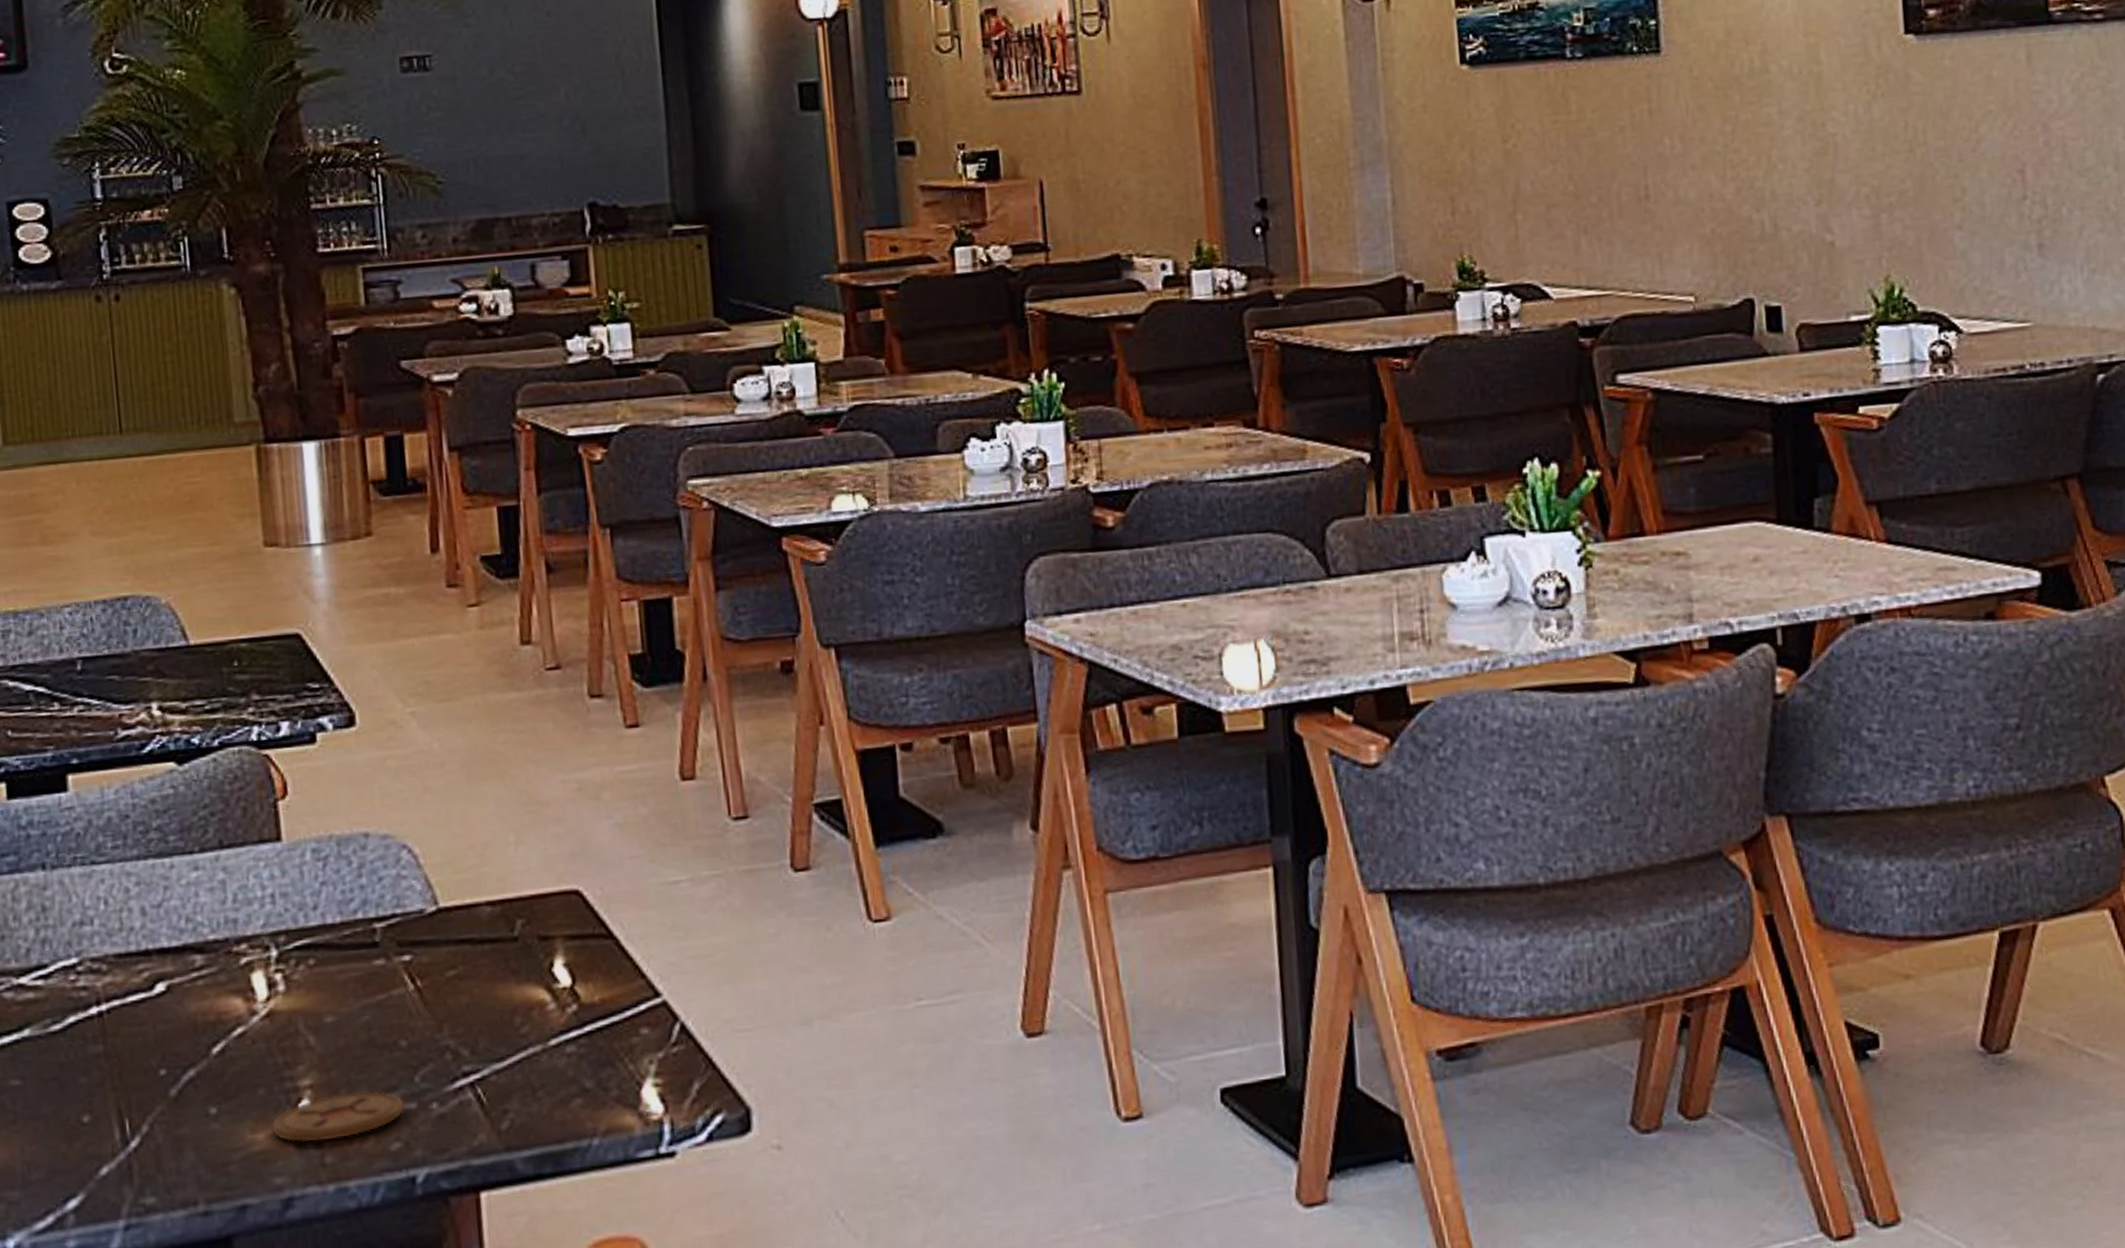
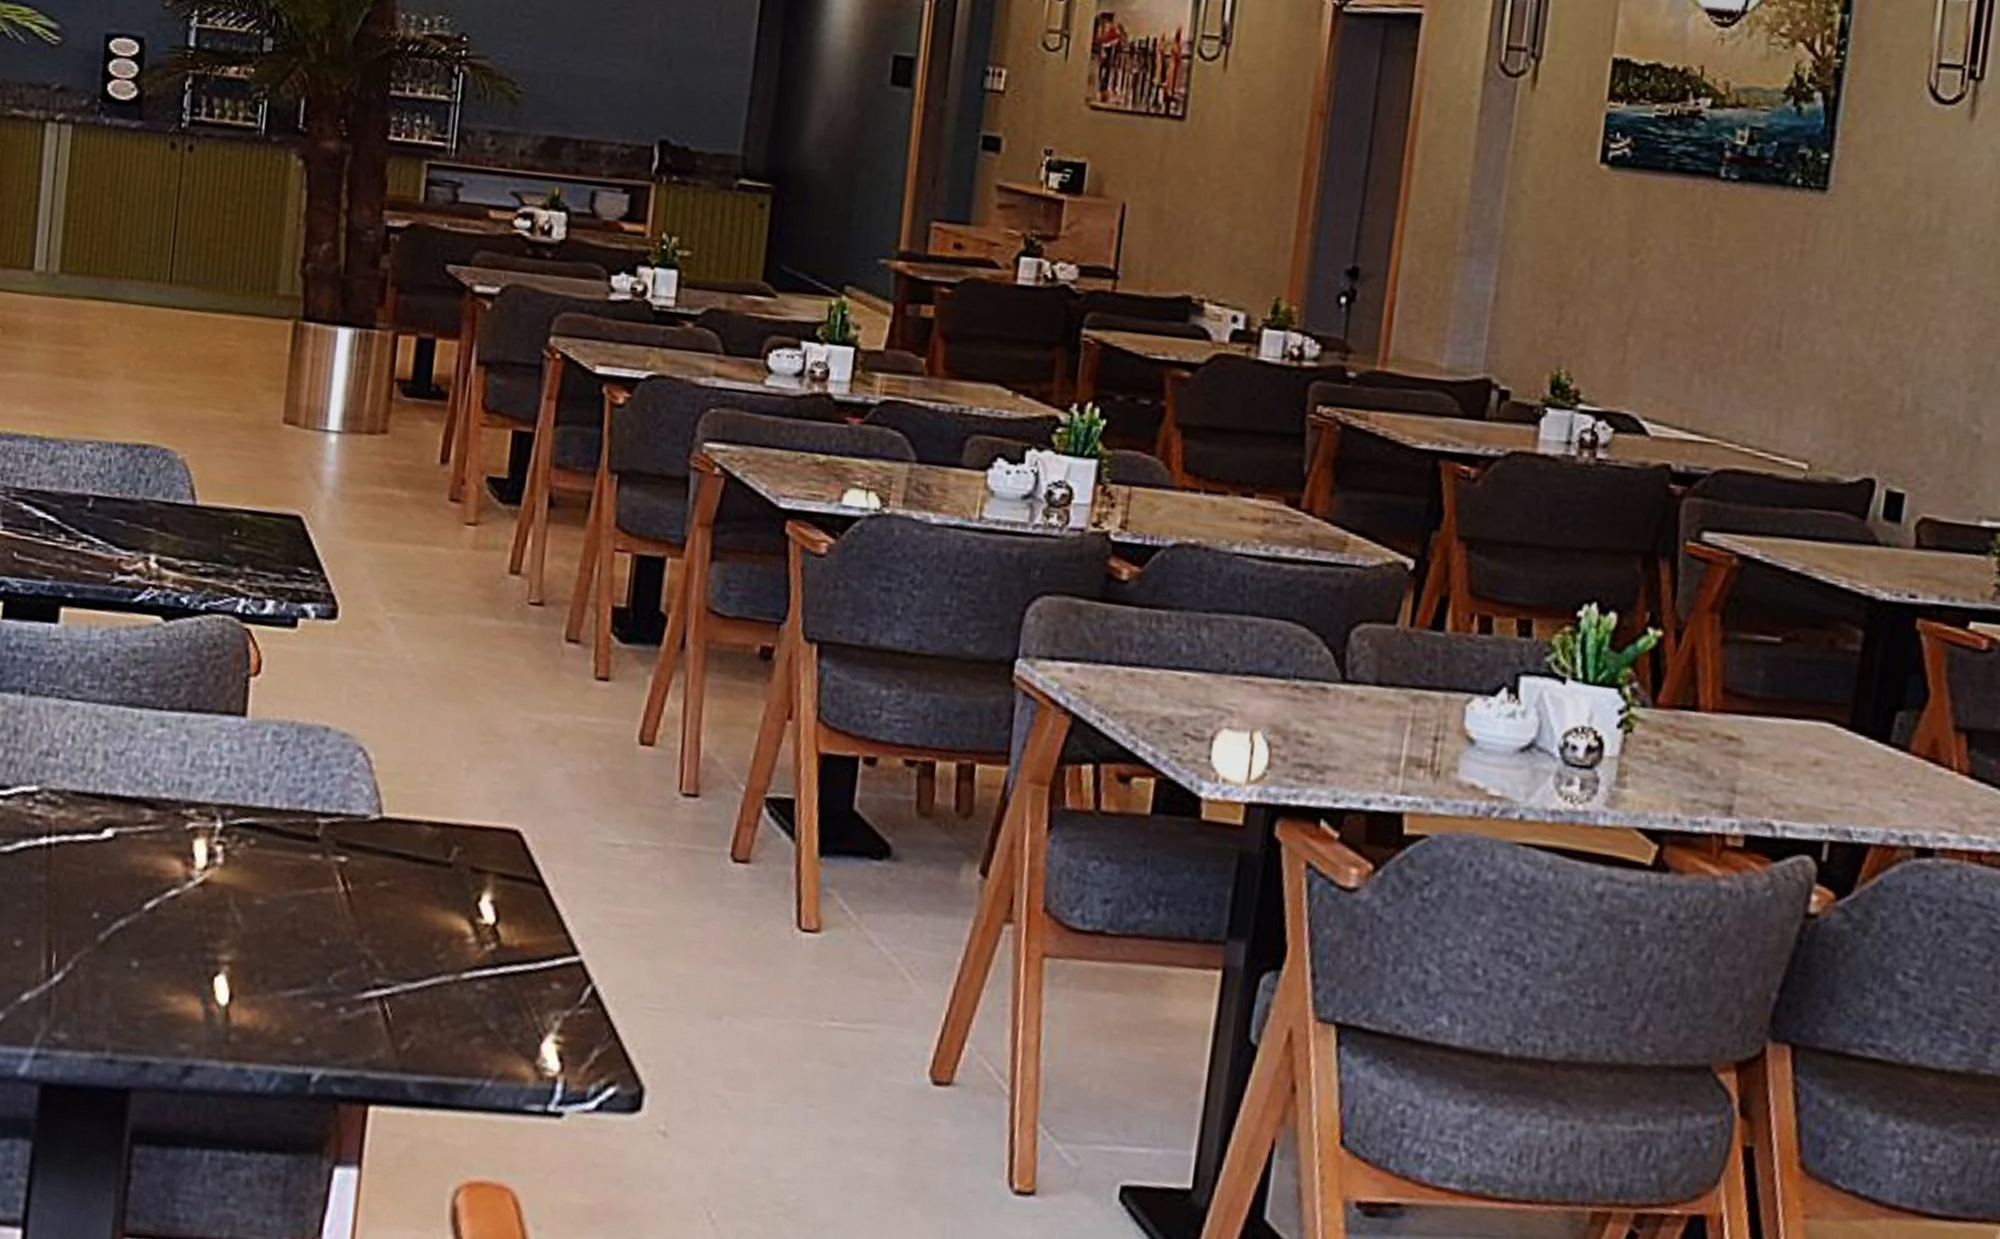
coaster: present [271,1090,405,1143] -> none [185,975,314,1022]

